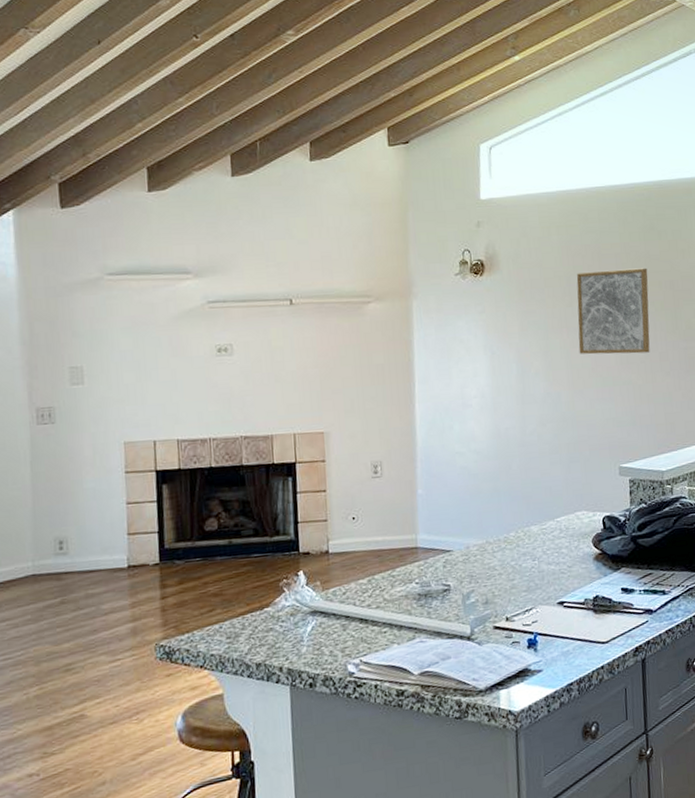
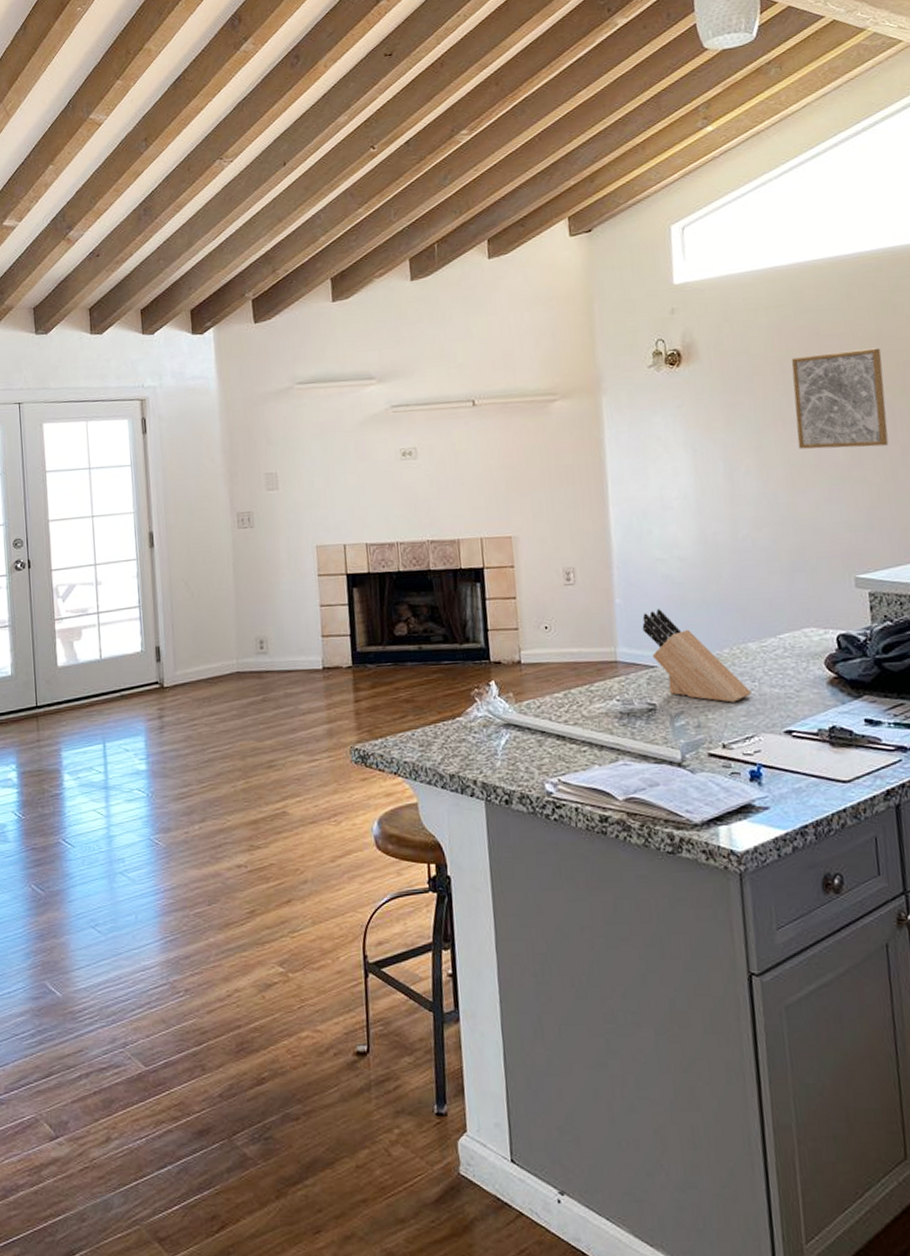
knife block: none [441,498,532,580] -> present [642,609,752,703]

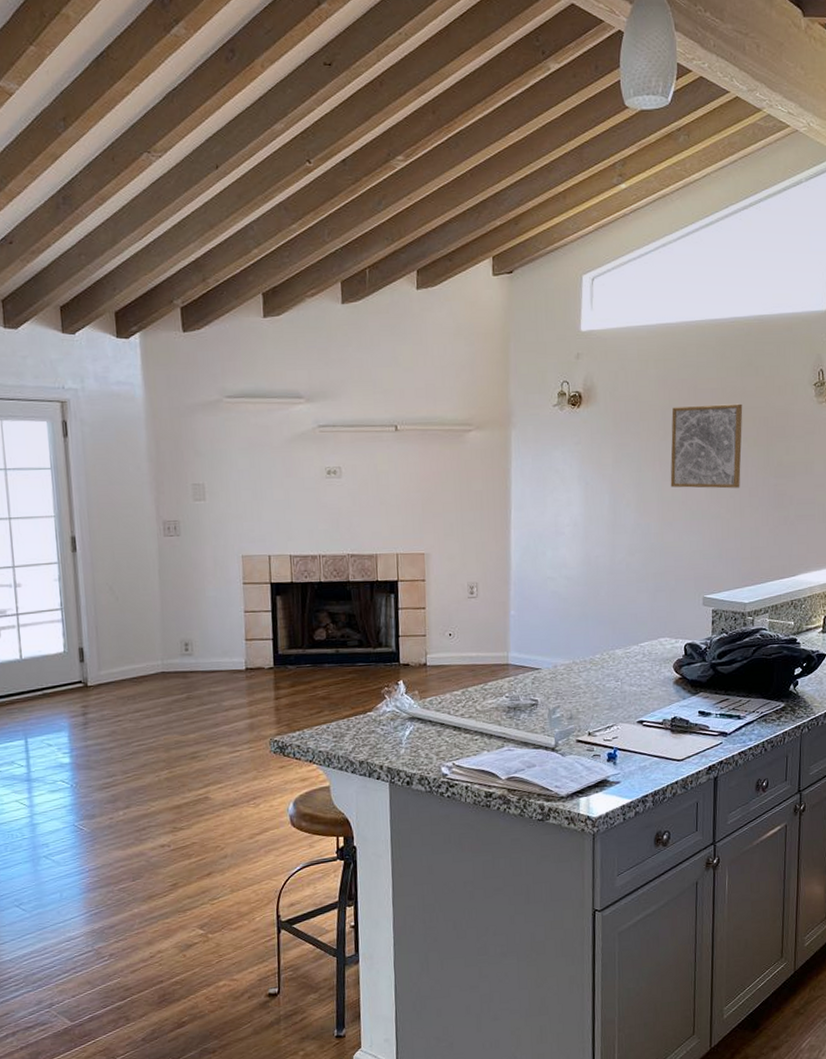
knife block: present [642,609,752,703] -> none [531,620,615,699]

